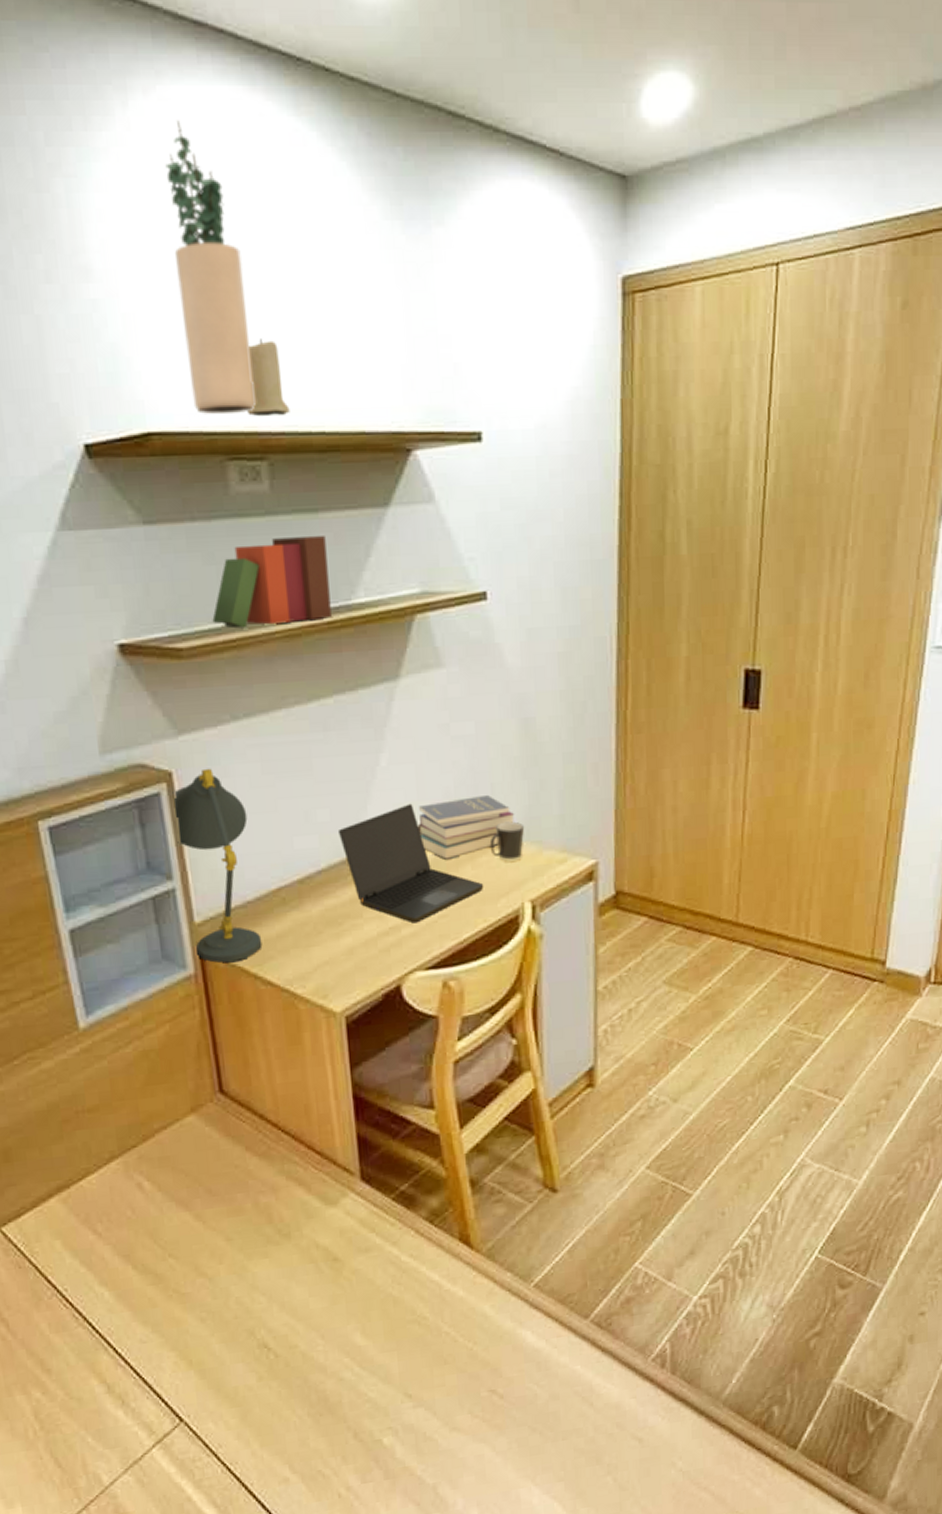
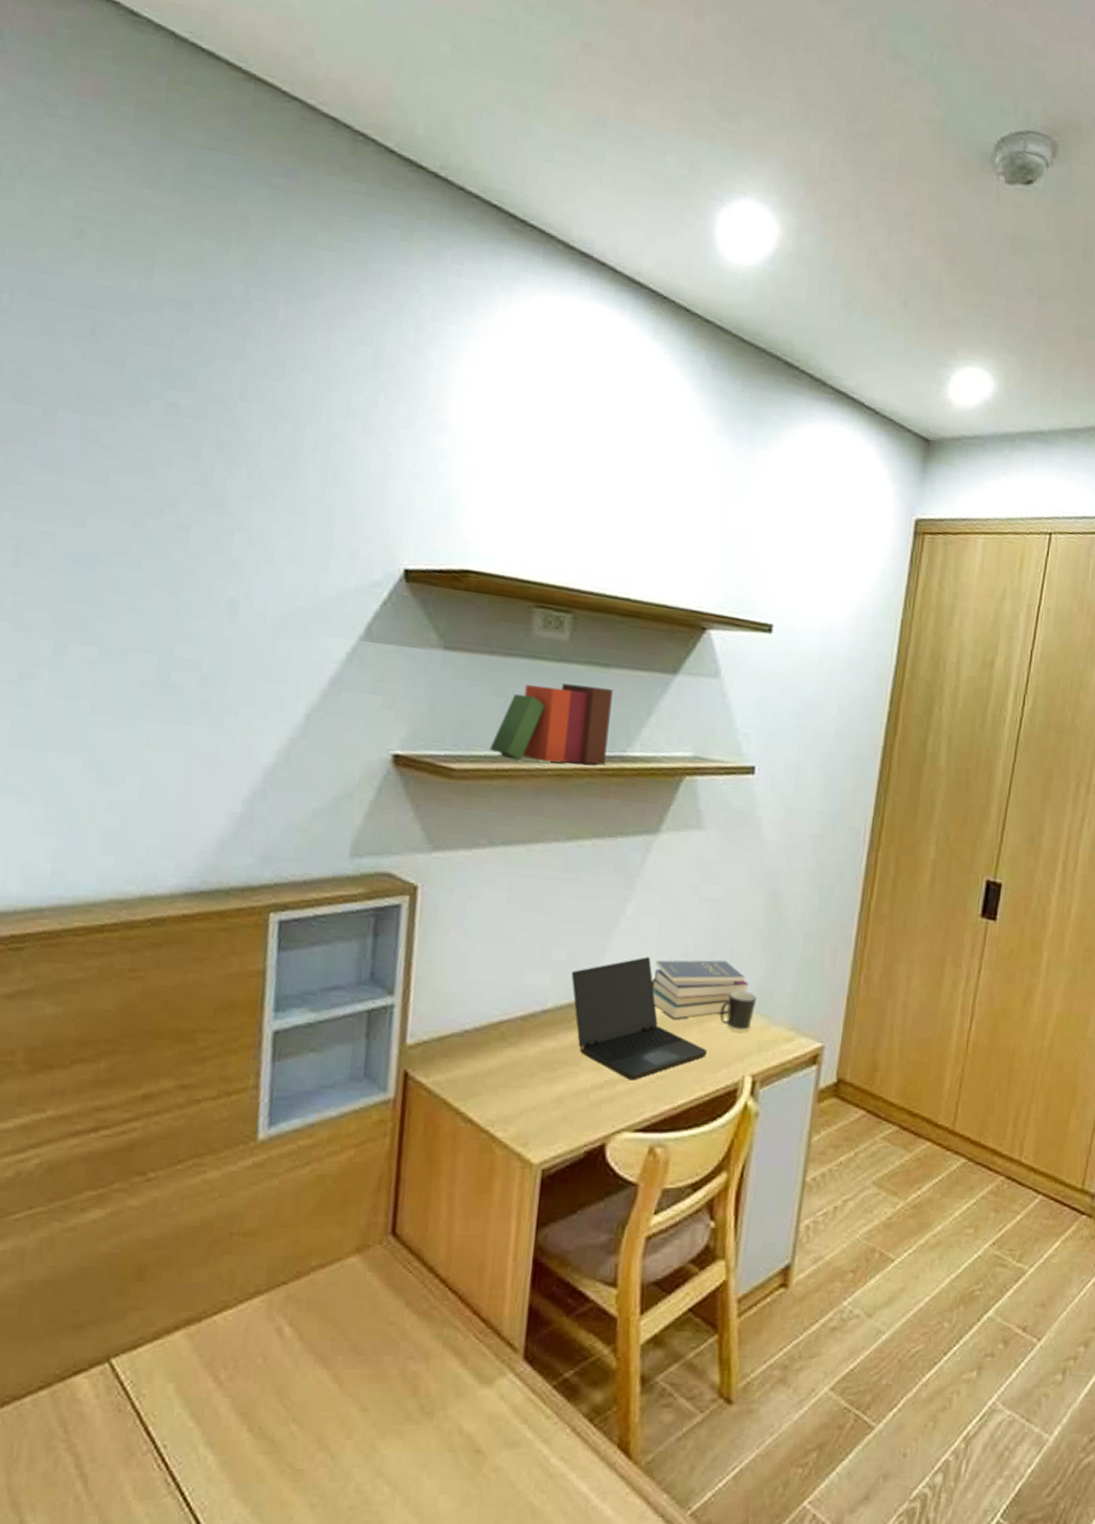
vase: present [165,120,256,415] -> none [514,323,584,570]
desk lamp: present [172,768,263,964] -> none [401,888,484,1093]
candle: present [247,339,290,417] -> none [562,510,602,578]

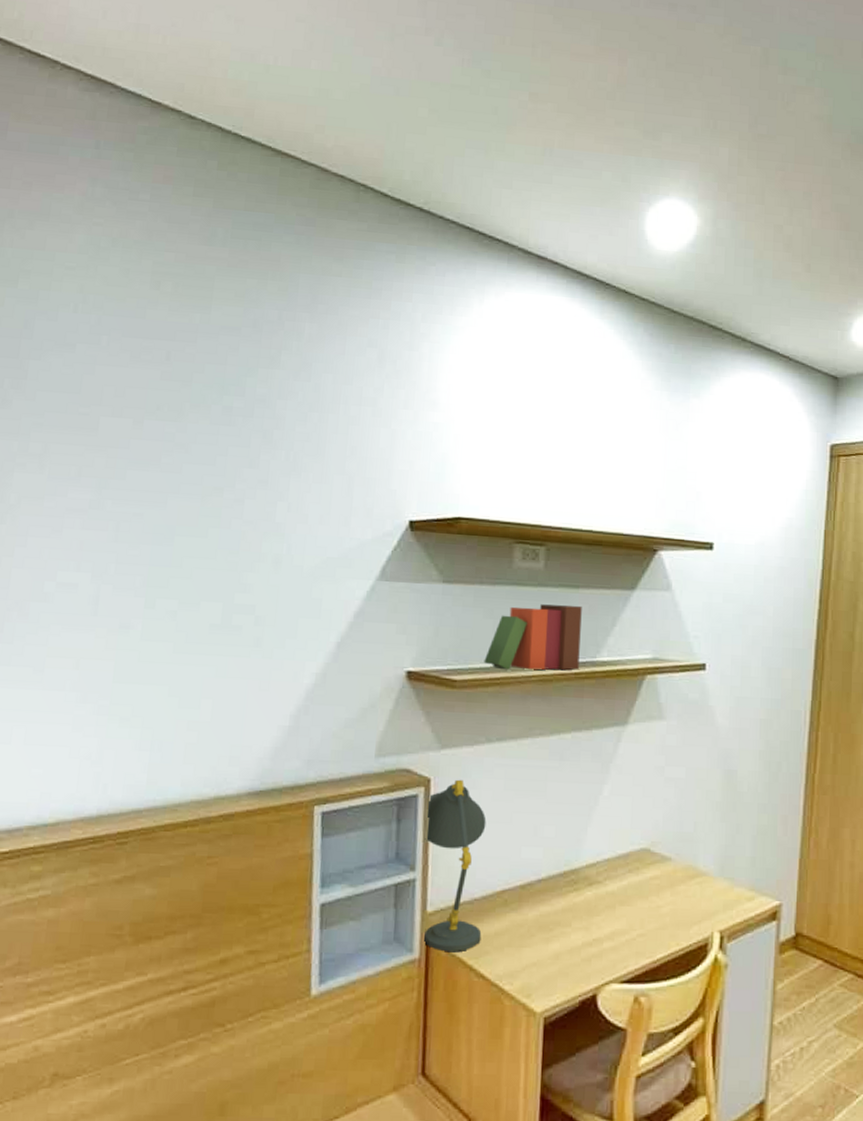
desk lamp: none [401,888,484,1093] -> present [424,779,487,953]
laptop: present [571,956,708,1081] -> none [559,830,680,938]
books: present [651,960,750,1020] -> none [628,831,713,884]
mug: present [719,990,757,1032] -> none [688,857,720,893]

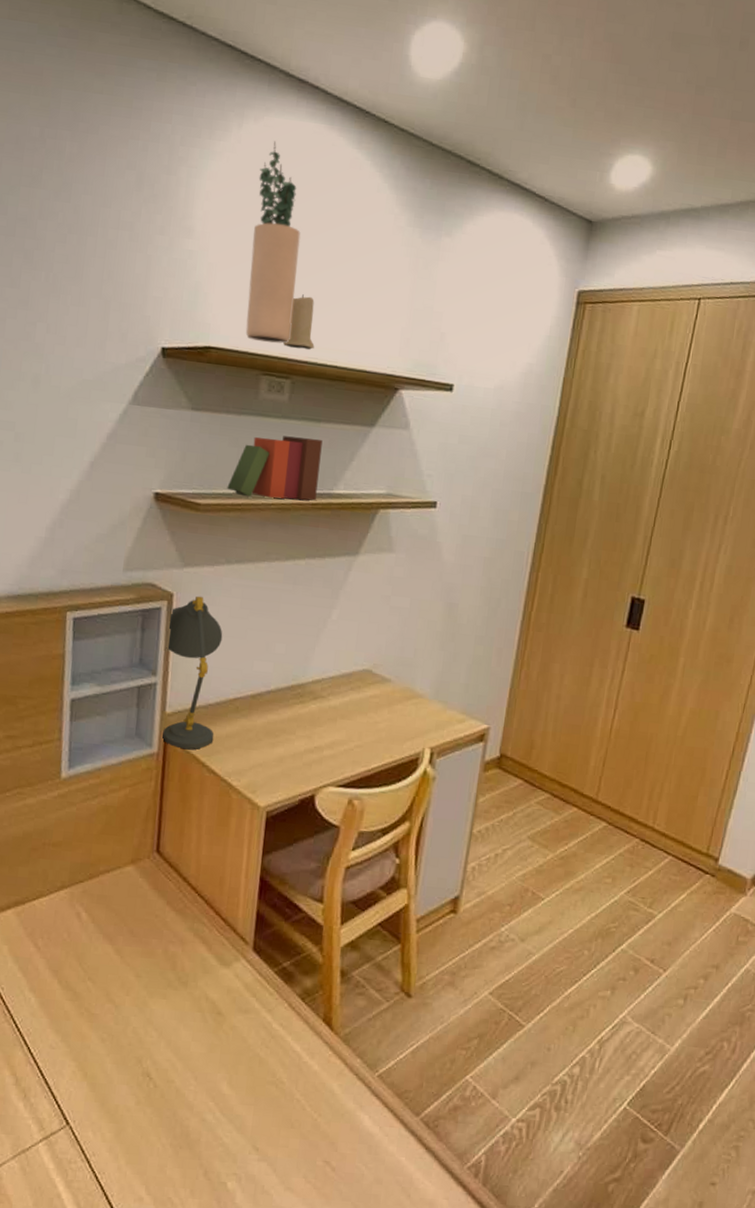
vase: none [496,314,548,511] -> present [245,141,301,344]
candle: none [536,461,568,516] -> present [283,294,315,350]

